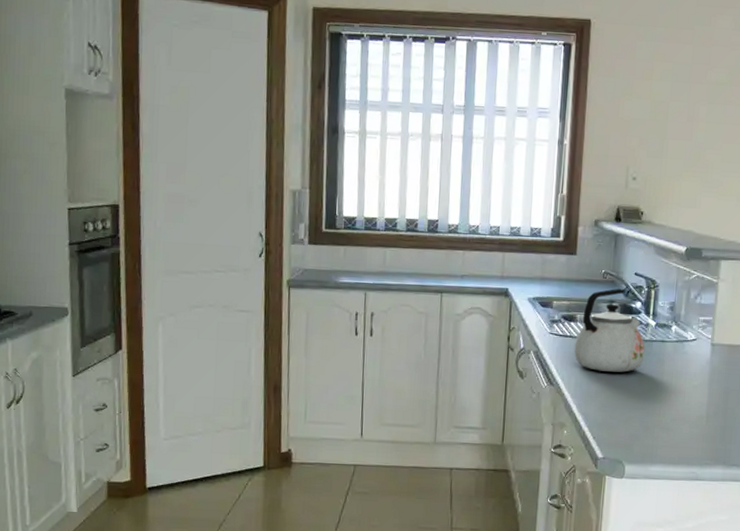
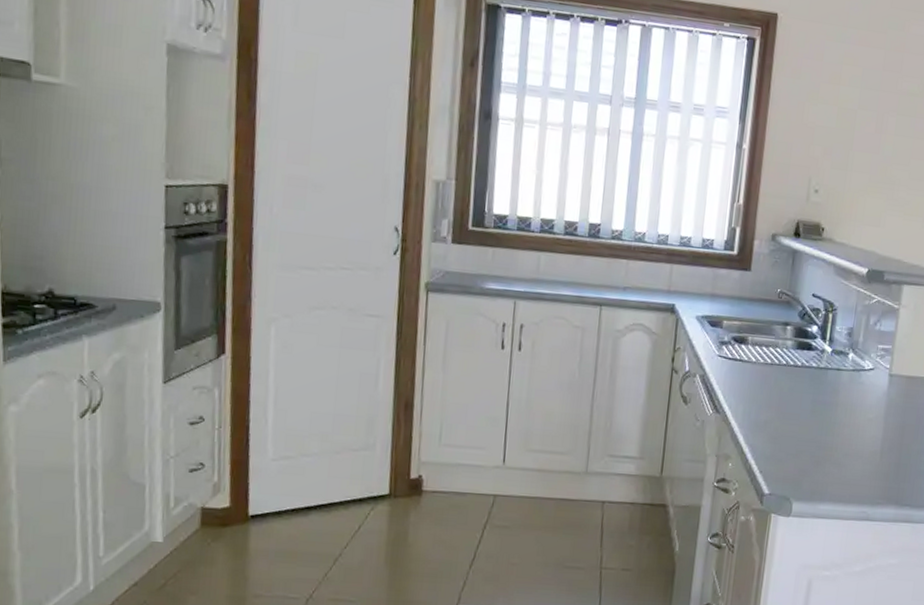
kettle: present [574,288,645,373] -> none [743,309,820,402]

